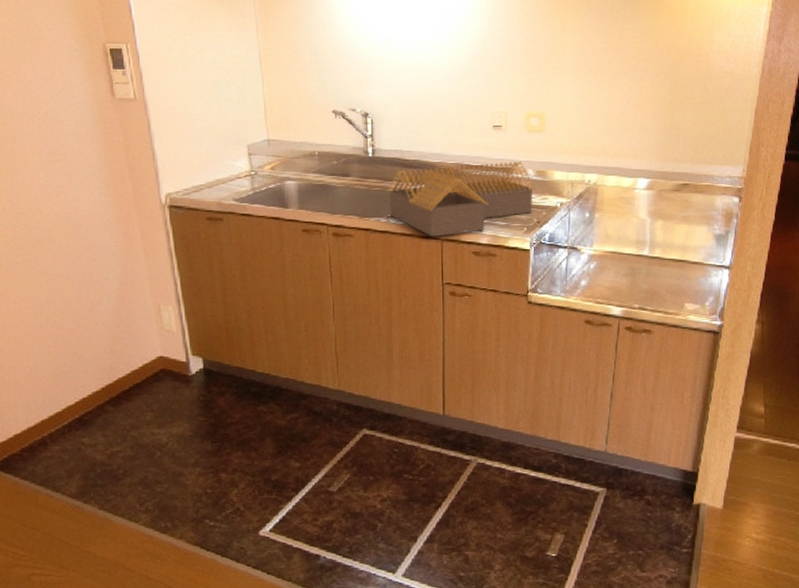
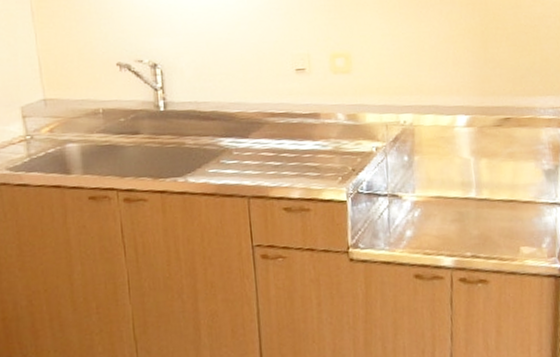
architectural model: present [387,161,536,237] -> none [183,105,348,195]

